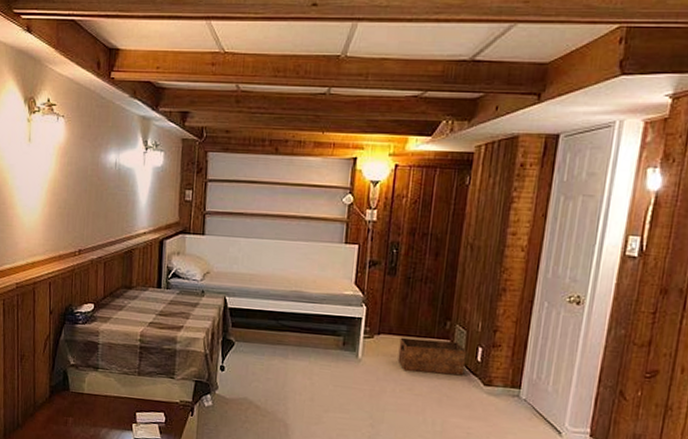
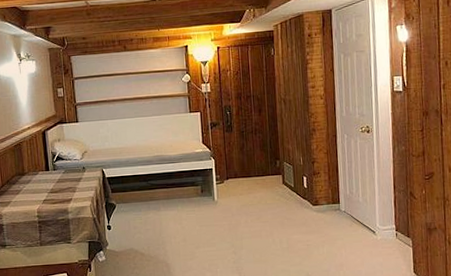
storage basket: present [398,337,467,376] -> none [244,176,297,204]

